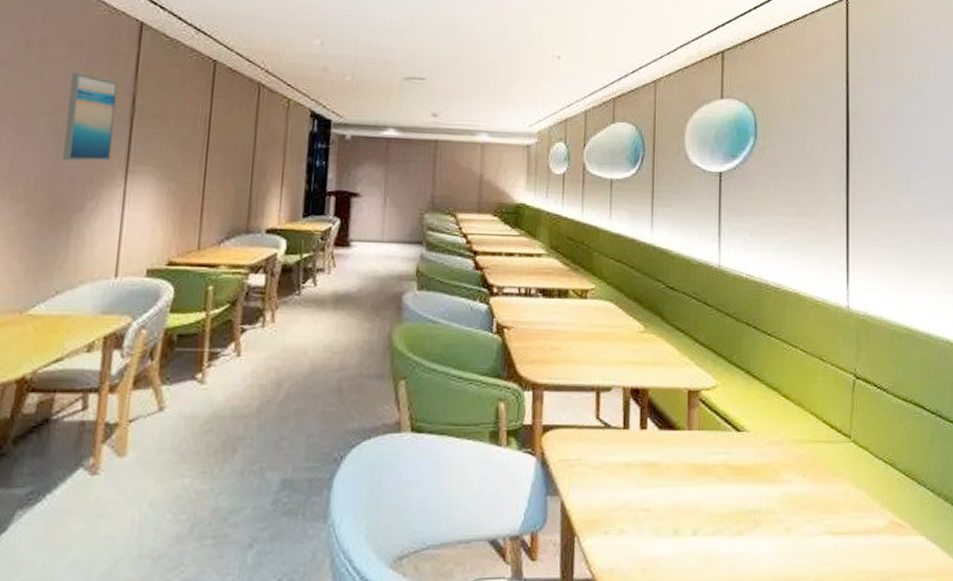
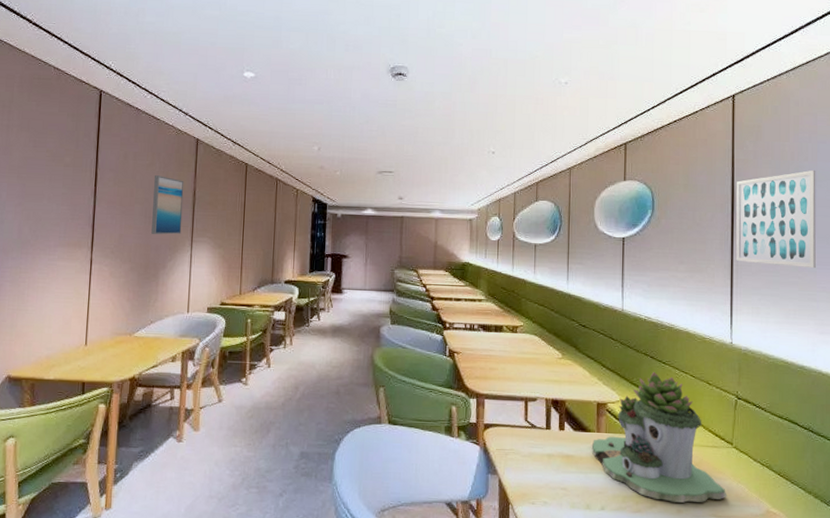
succulent planter: none [680,347,845,518] -> present [591,372,727,503]
wall art: none [852,91,941,213] -> present [736,170,816,269]

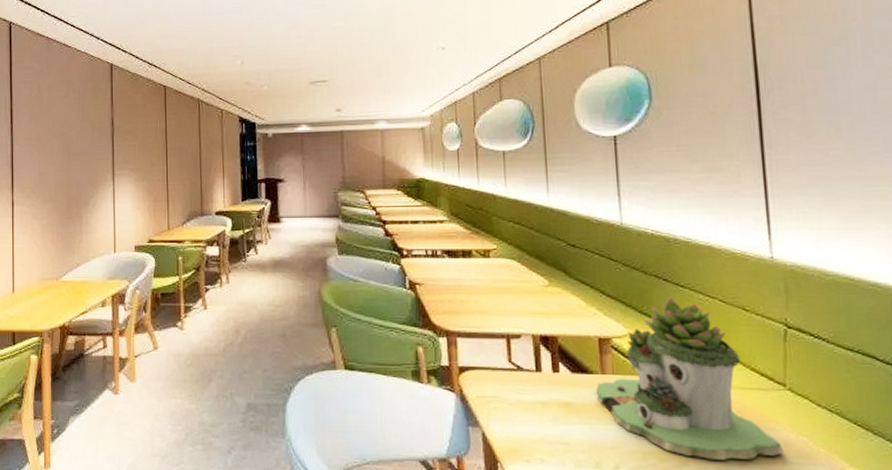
wall art: present [151,175,184,235] -> none [69,107,102,170]
wall art: present [736,170,816,269] -> none [760,31,882,157]

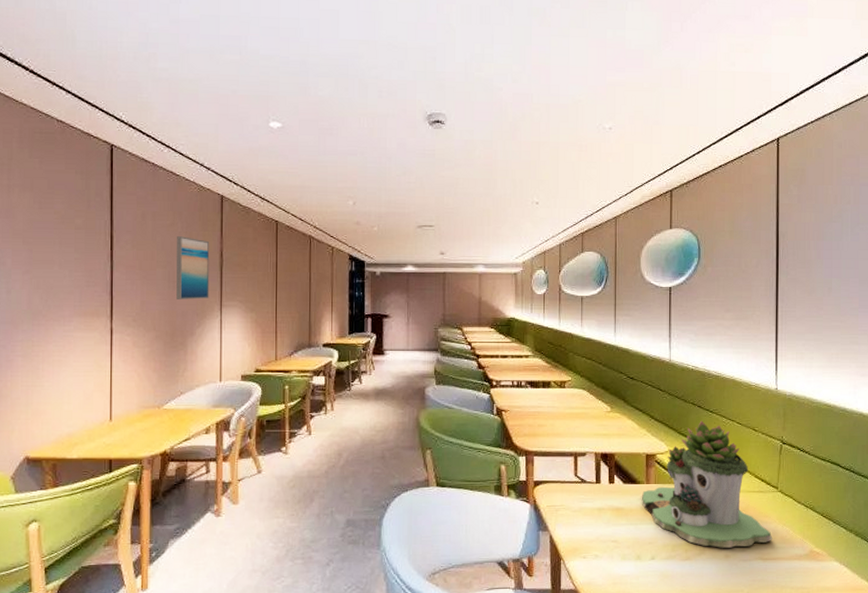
wall art: none [69,107,102,170] -> present [176,236,210,300]

